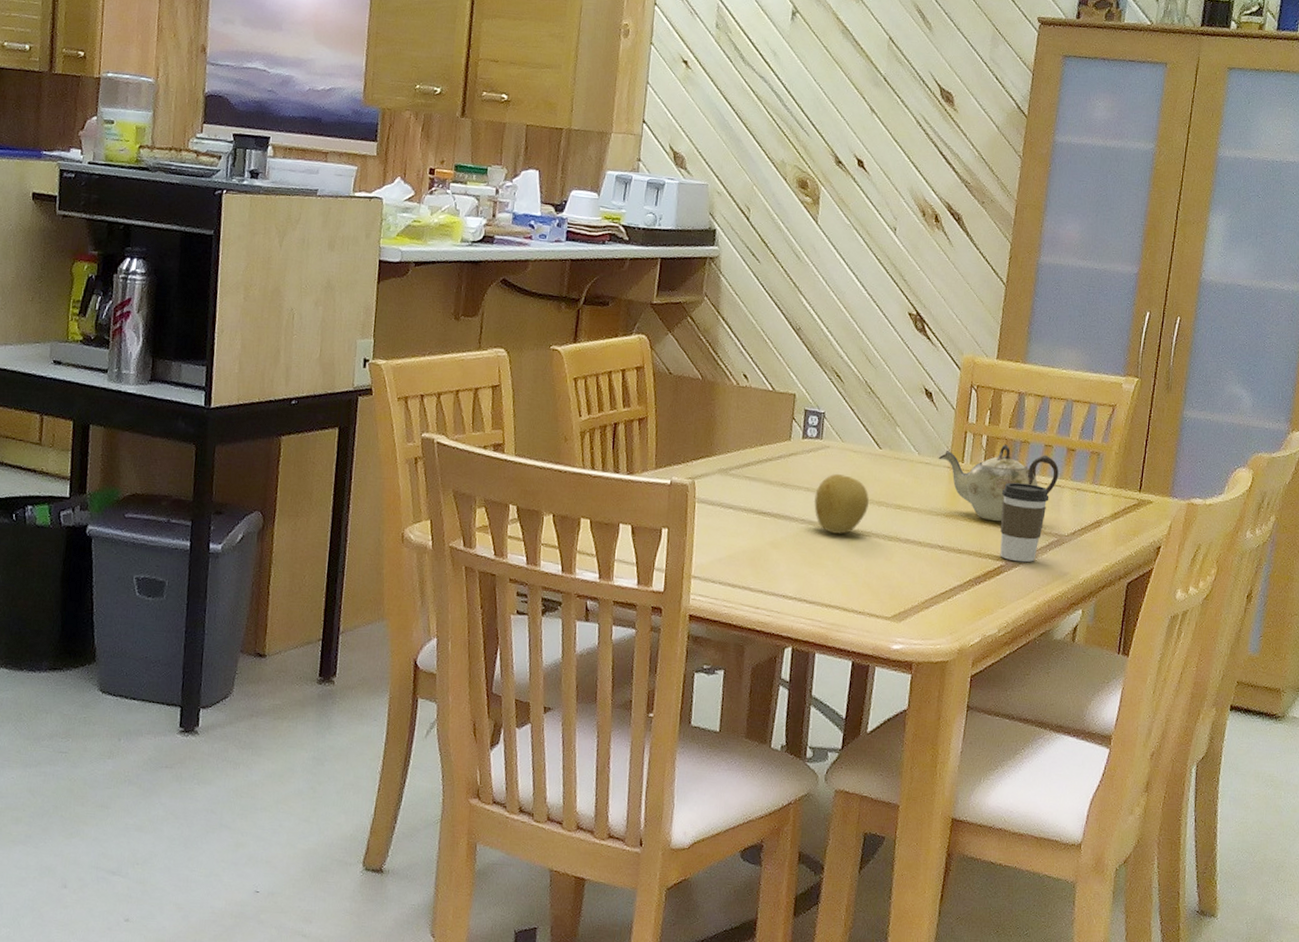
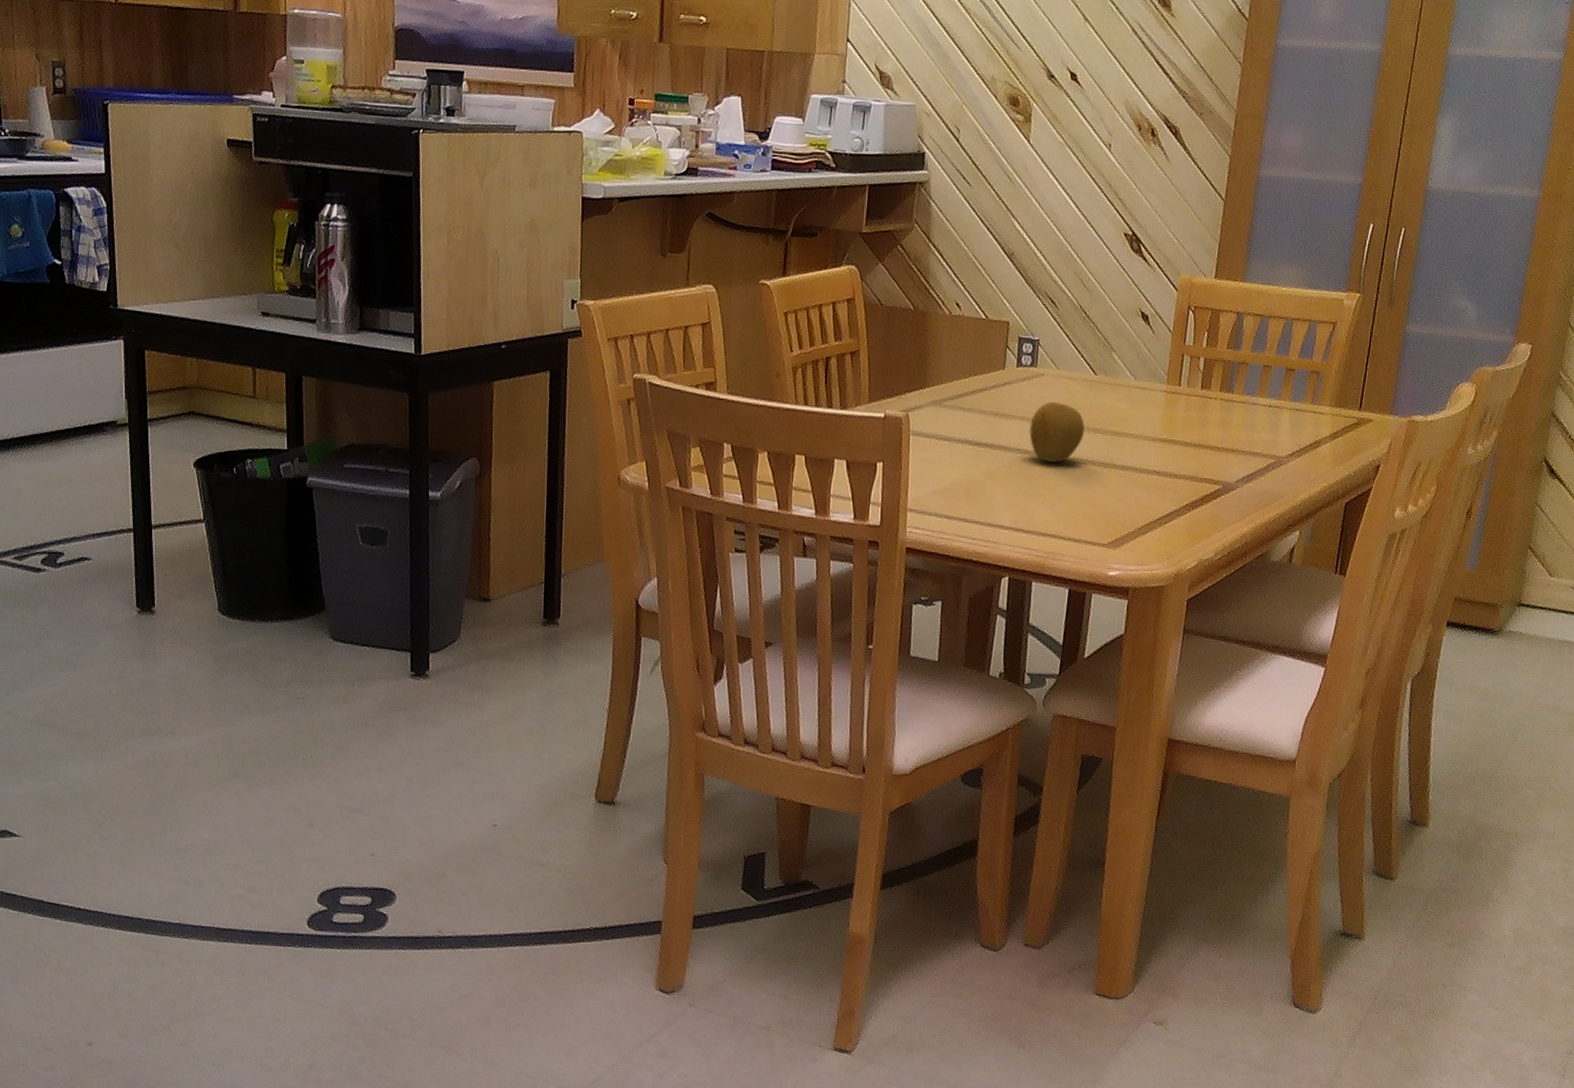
teapot: present [938,444,1059,522] -> none [1155,366,1278,446]
coffee cup: present [1000,482,1050,563] -> none [1217,405,1268,486]

